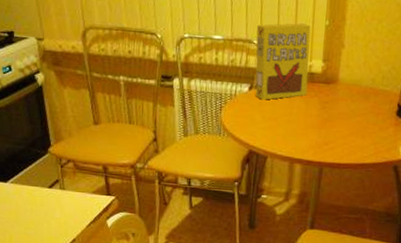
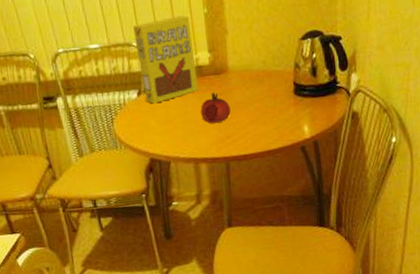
fruit: none [305,99,334,129] -> present [200,92,231,124]

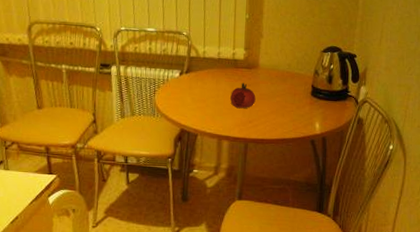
cereal box: present [132,15,199,104] -> none [185,17,233,84]

